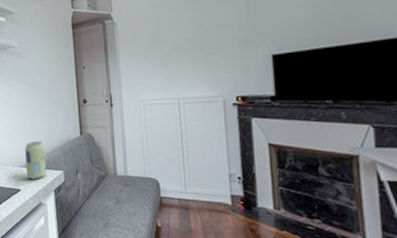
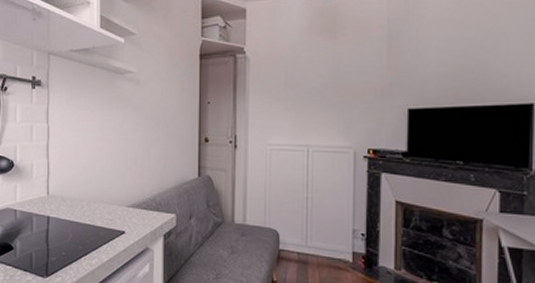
beverage can: present [25,141,47,180] -> none [134,179,157,222]

